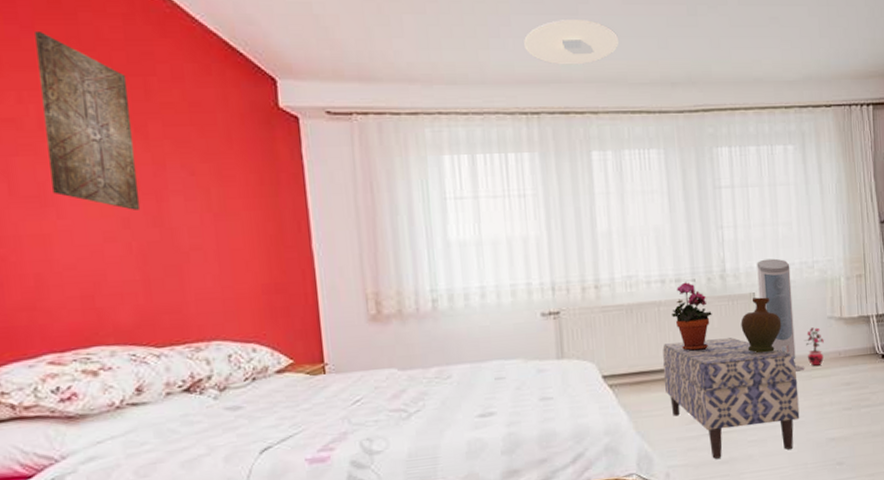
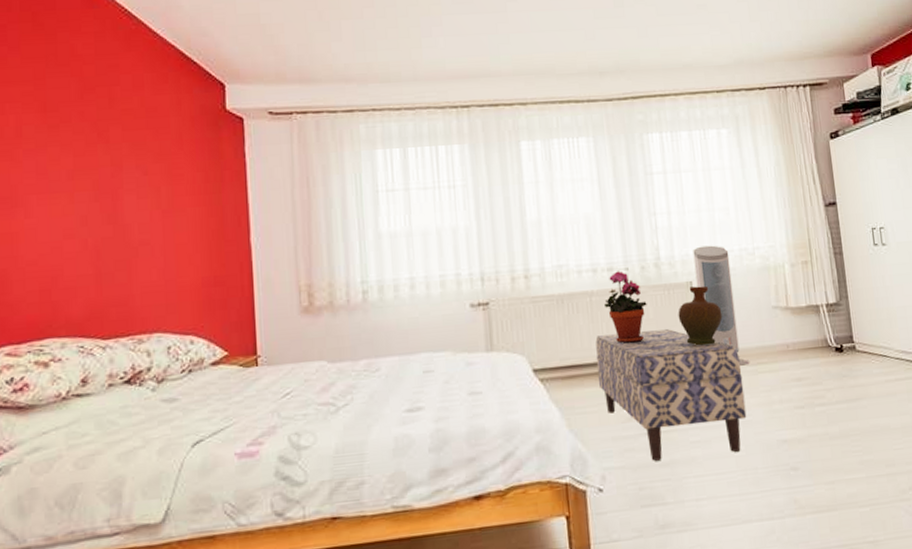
wall art: present [35,32,141,210] -> none [19,51,98,209]
ceiling light: present [524,20,620,65] -> none [455,16,547,60]
potted plant: present [805,327,824,367] -> none [748,318,771,361]

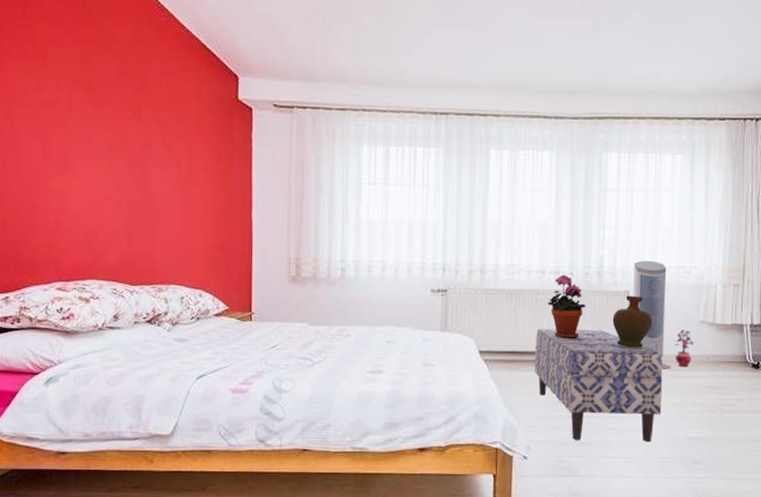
potted plant: none [748,318,771,361] -> present [674,330,694,367]

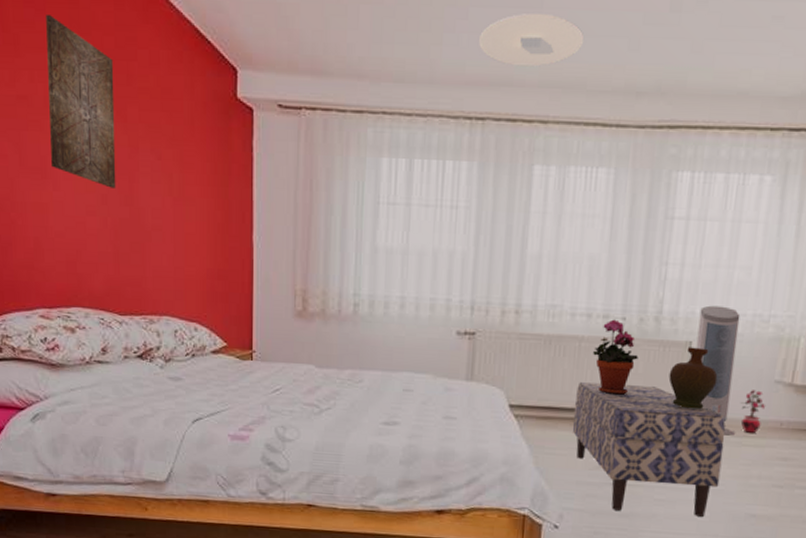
wall art: none [71,34,131,176] -> present [46,15,116,188]
ceiling light: none [441,32,526,73] -> present [479,14,585,67]

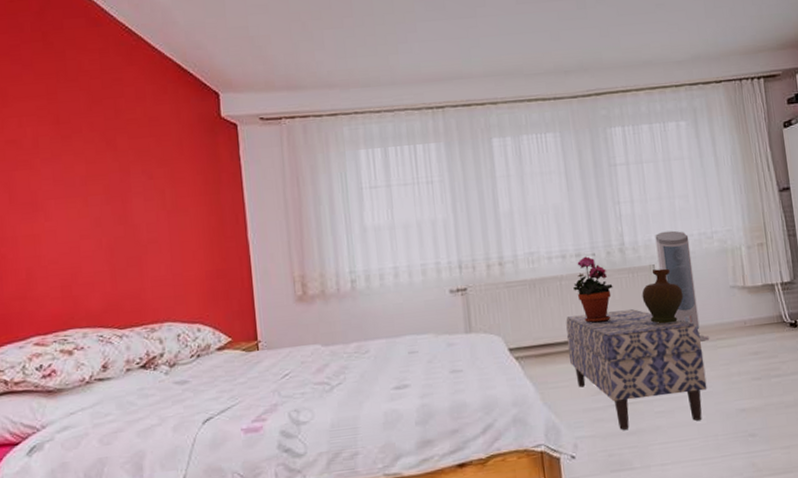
wall art: present [46,15,116,188] -> none [33,68,110,211]
ceiling light: present [479,14,585,67] -> none [428,21,515,63]
potted plant: present [740,390,765,434] -> none [708,297,729,337]

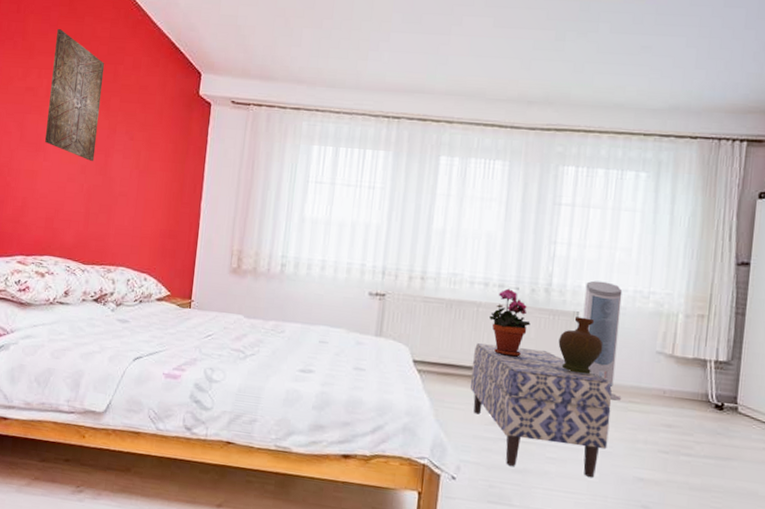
wall art: none [33,68,110,211] -> present [45,29,105,161]

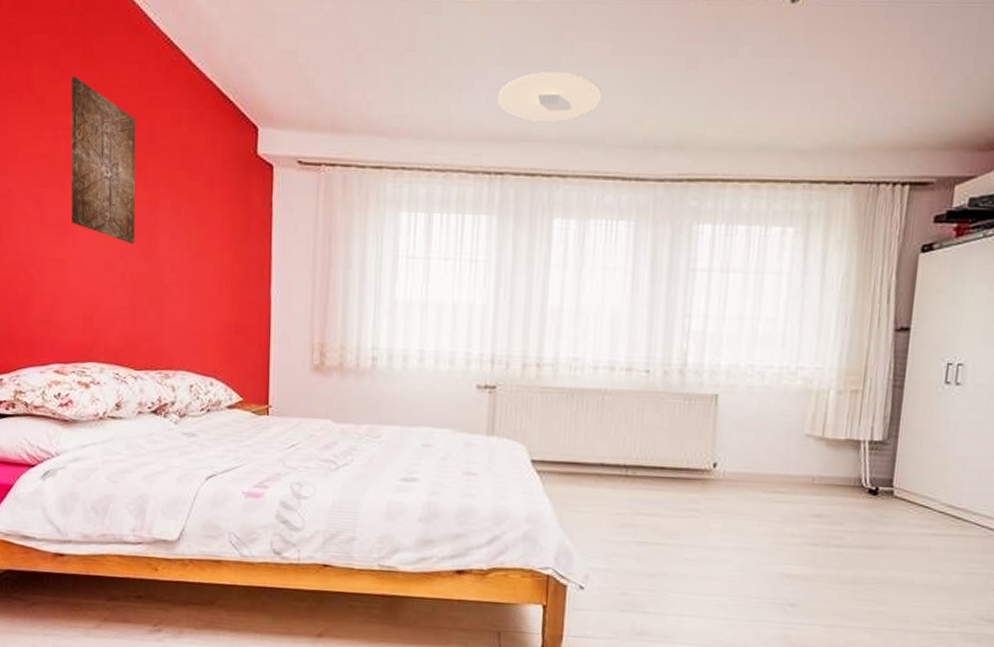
ceiling light: none [398,38,485,79] -> present [498,72,602,123]
bench: present [470,343,612,477] -> none [597,437,756,577]
potted plant: present [489,289,531,357] -> none [617,372,663,450]
decorative vase: present [558,317,604,375] -> none [695,400,746,465]
air purifier: present [583,280,623,400] -> none [722,357,767,491]

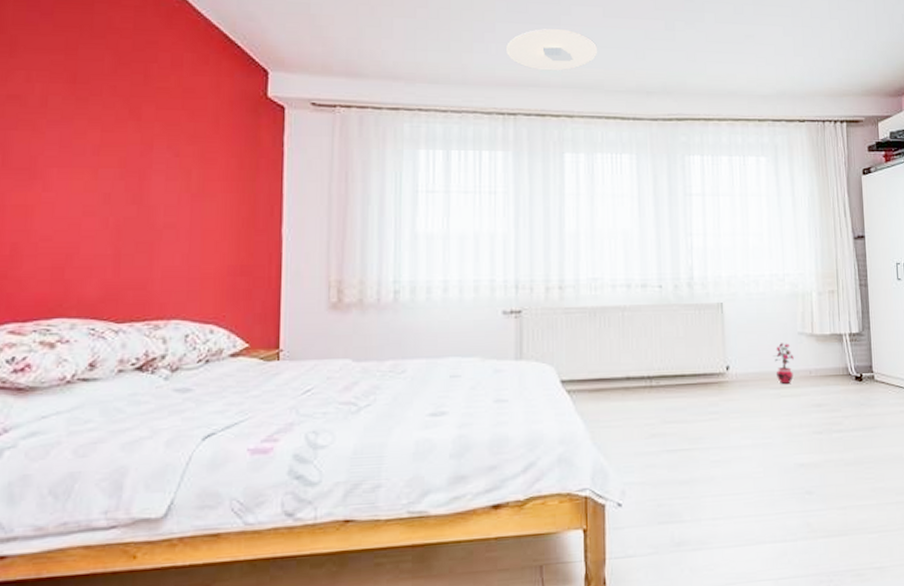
wall art: present [70,77,136,244] -> none [43,19,130,187]
potted plant: none [771,444,796,490] -> present [773,343,794,385]

